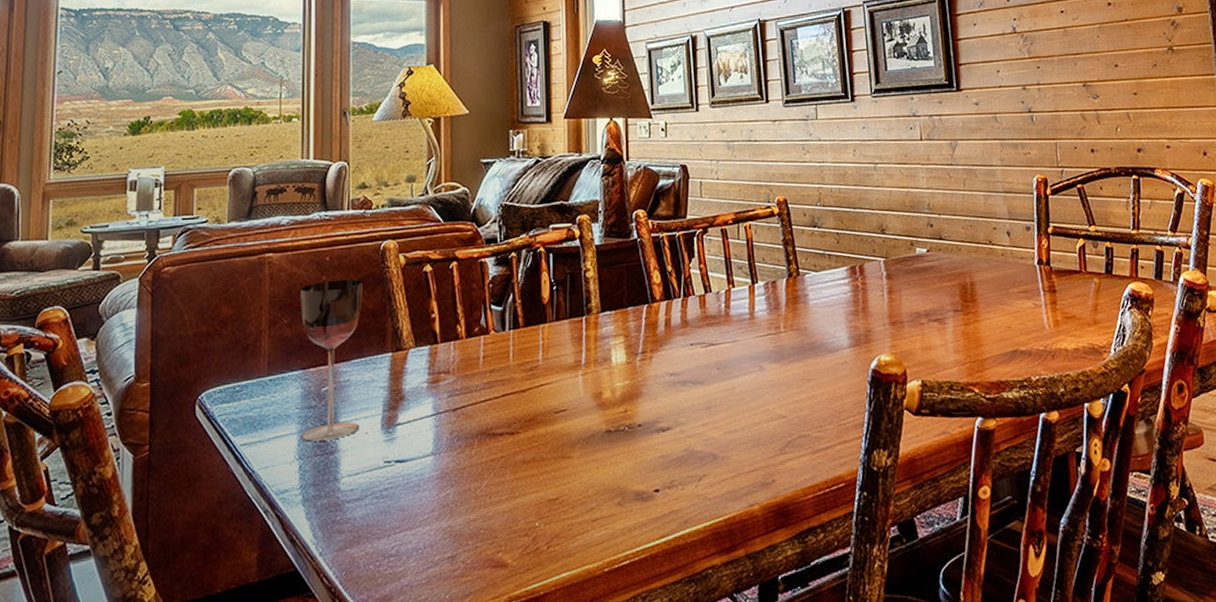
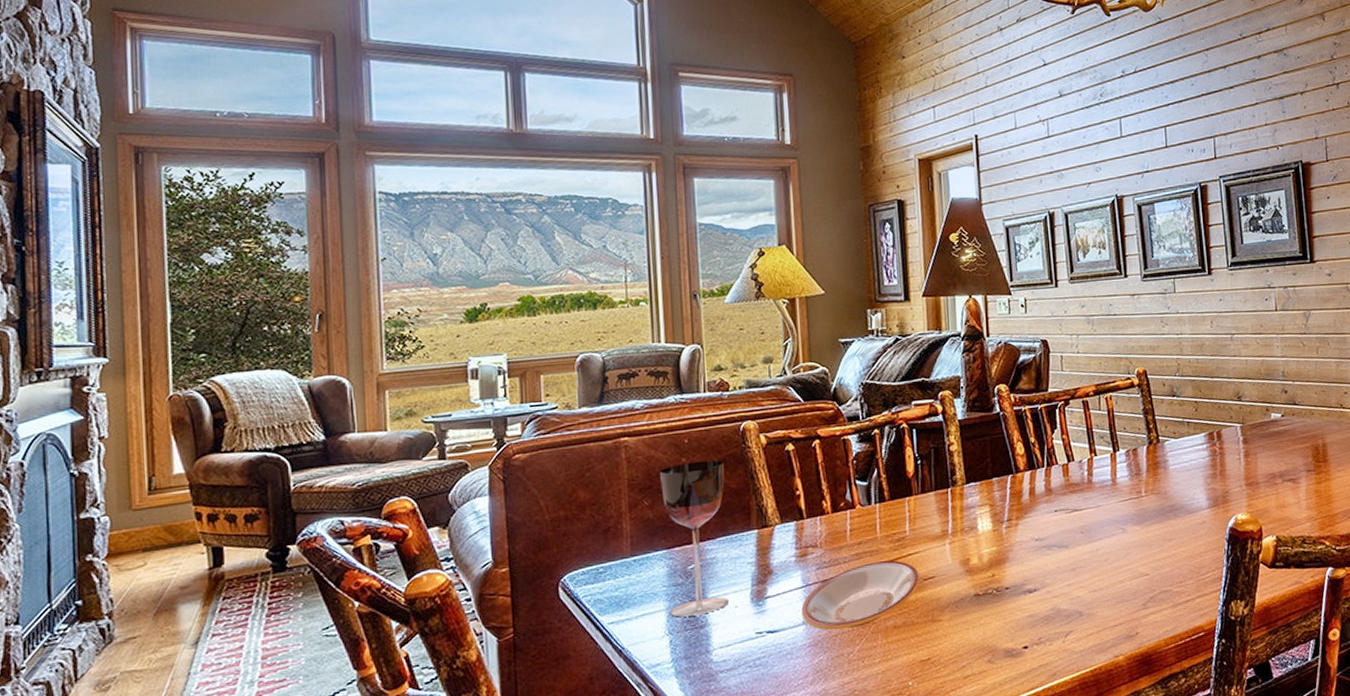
plate: none [431,390,551,463] -> present [801,560,920,631]

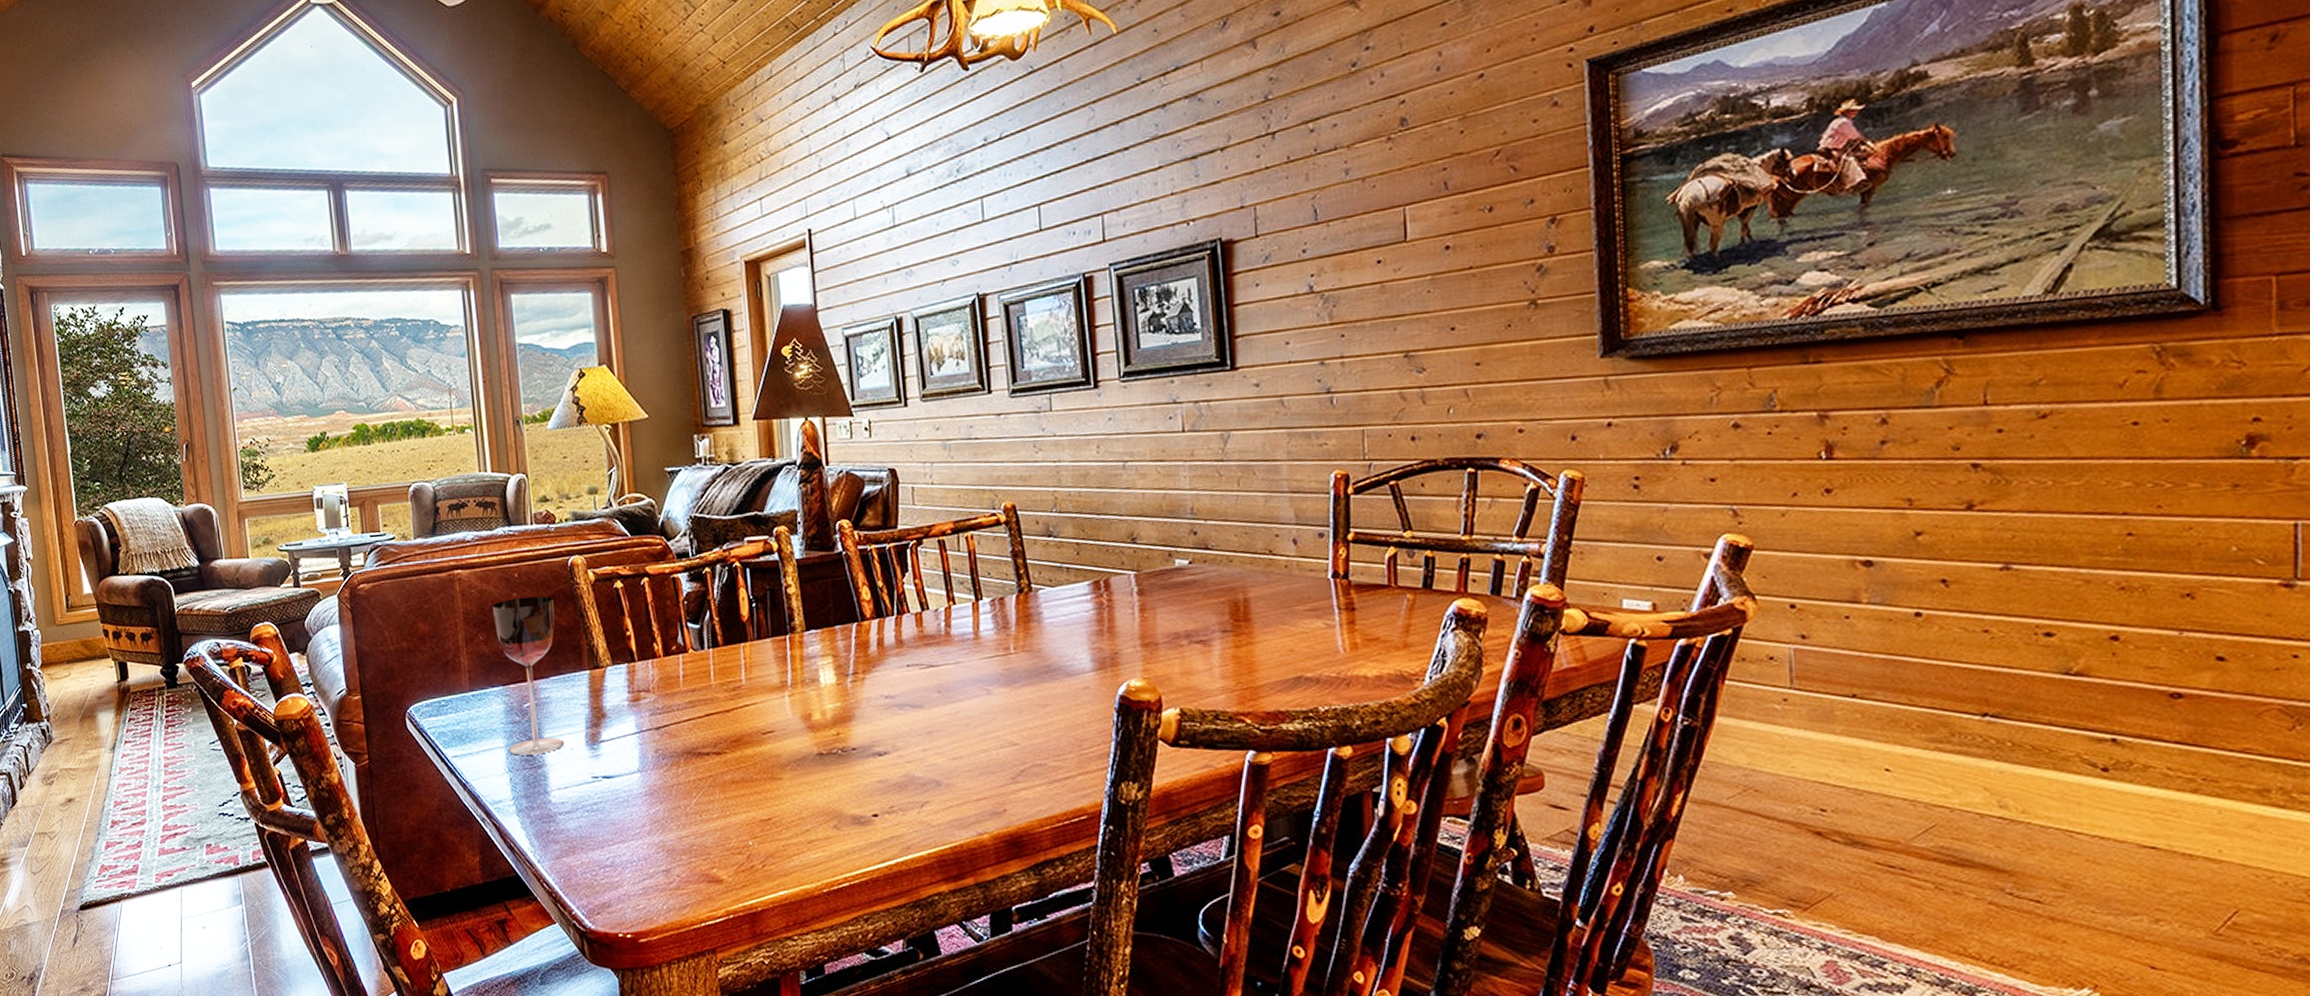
plate: present [801,560,920,631] -> none [636,711,758,780]

